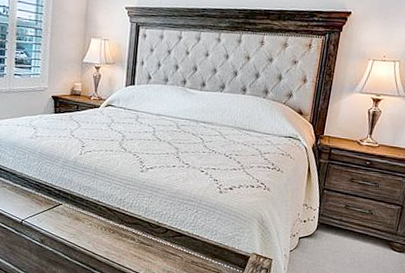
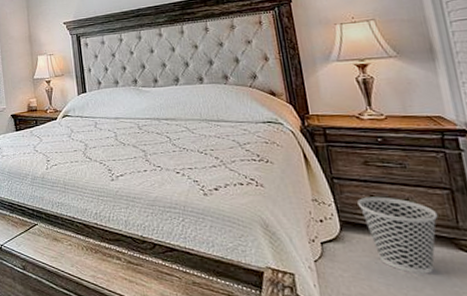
wastebasket: none [335,206,387,265] -> present [357,196,438,274]

